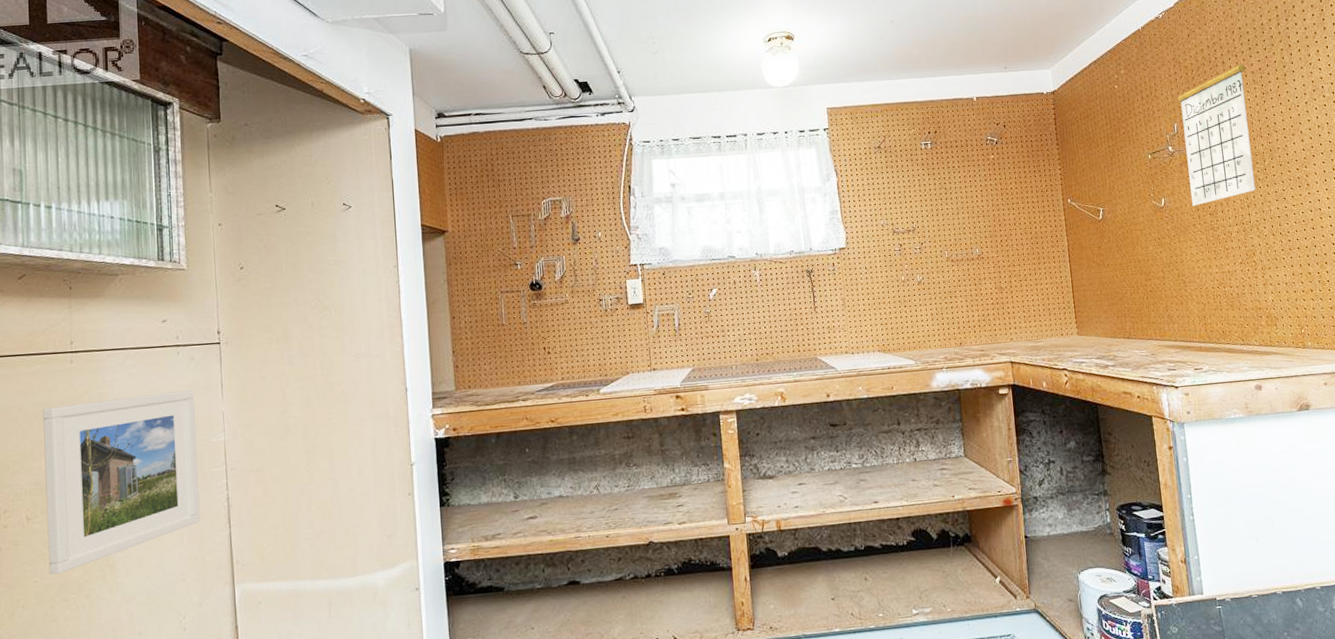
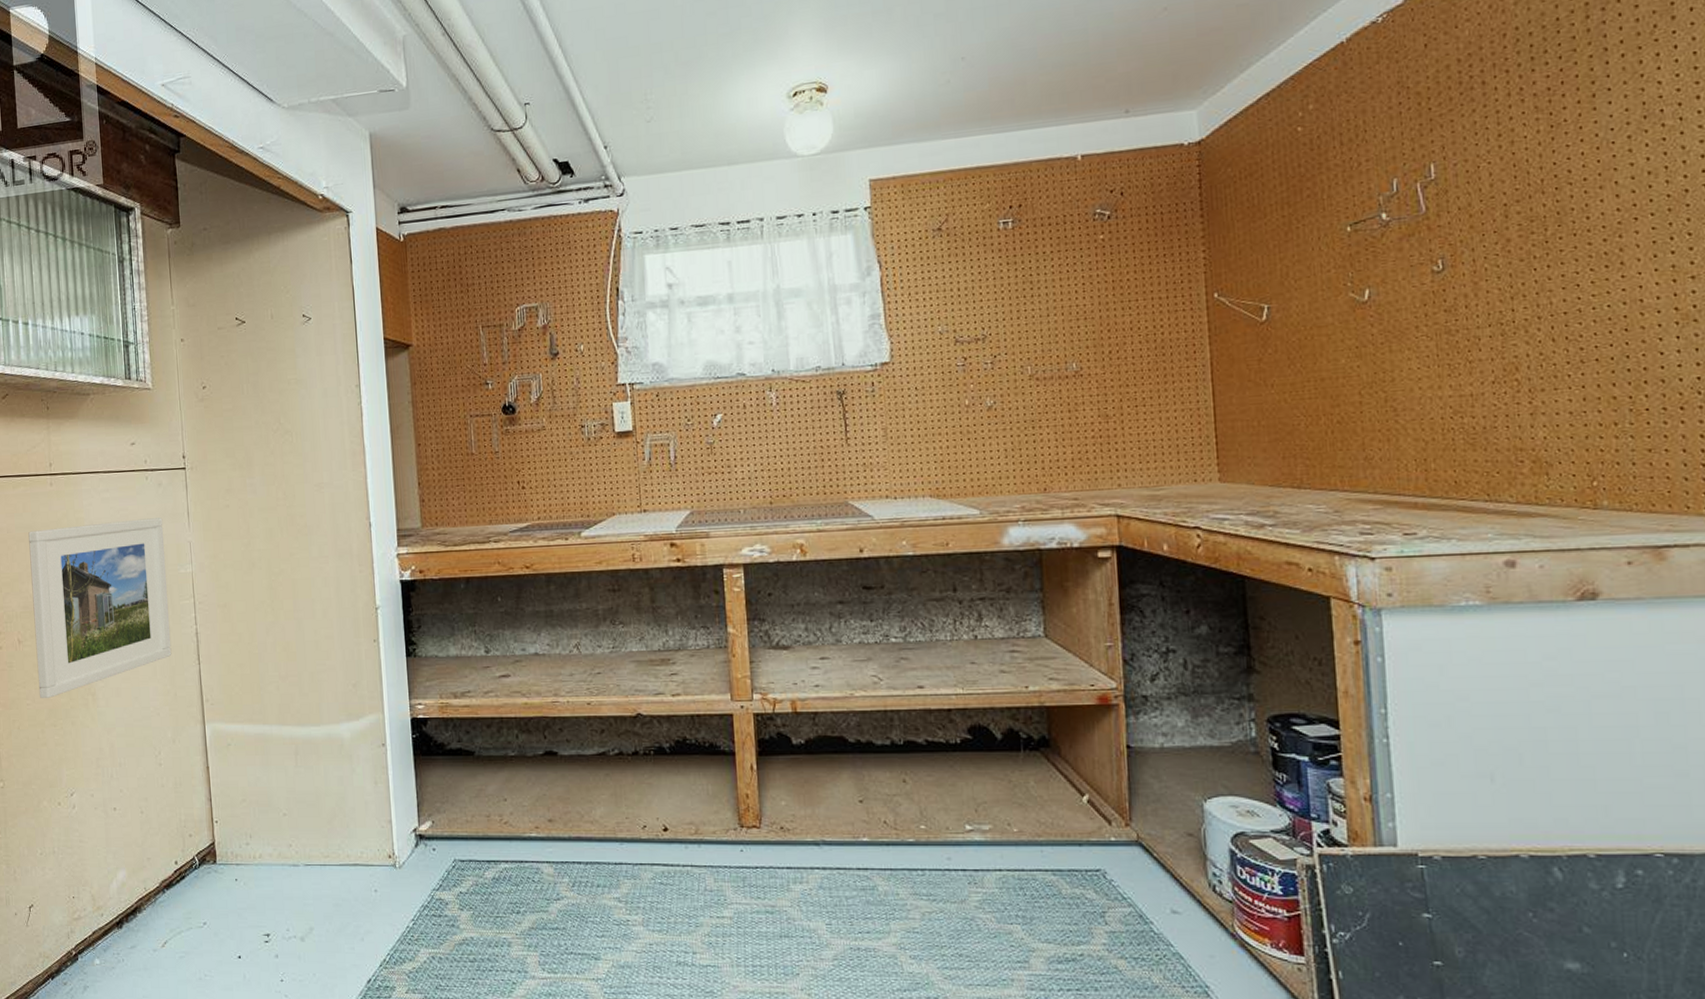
calendar: present [1178,53,1256,207] -> none [1402,70,1527,300]

